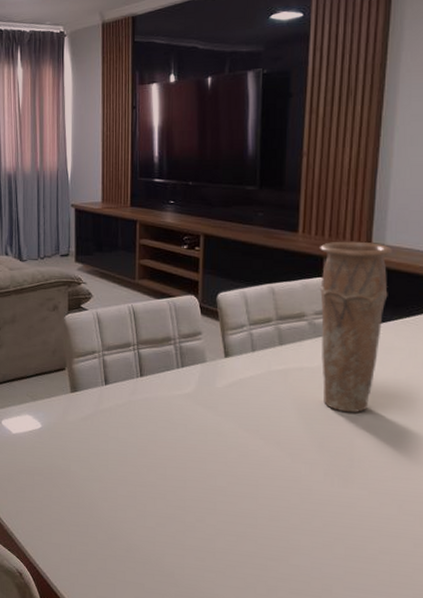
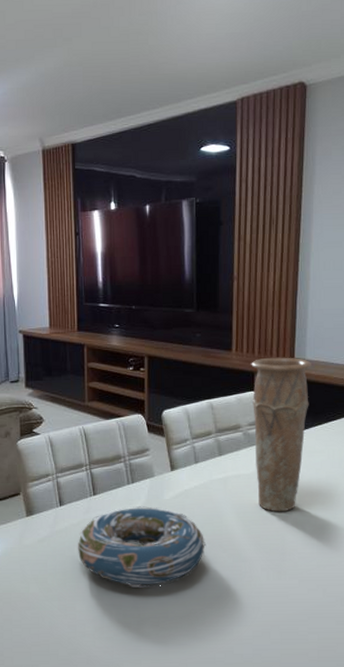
decorative bowl: none [121,392,262,480] -> present [77,506,207,588]

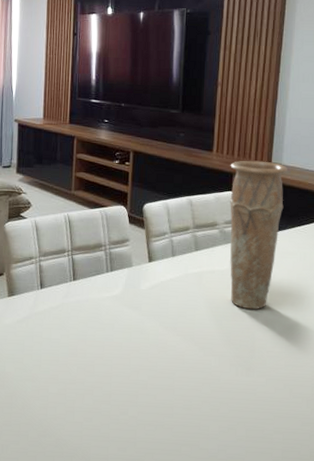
decorative bowl: present [77,506,207,588] -> none [54,294,179,375]

